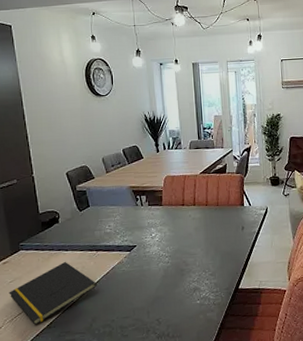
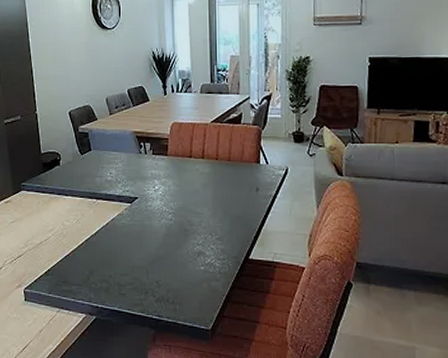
notepad: present [9,261,97,325] -> none [10,206,96,270]

